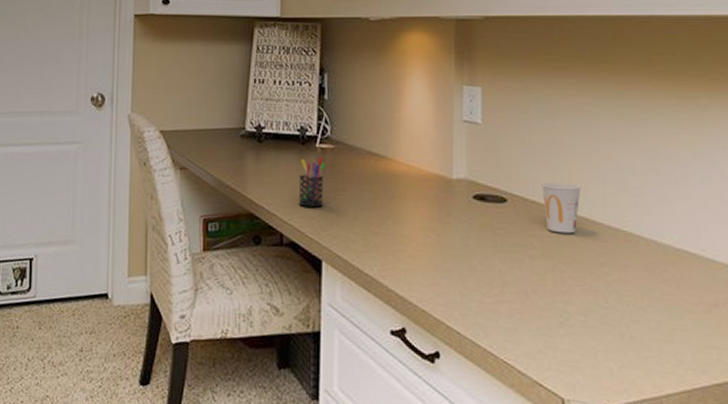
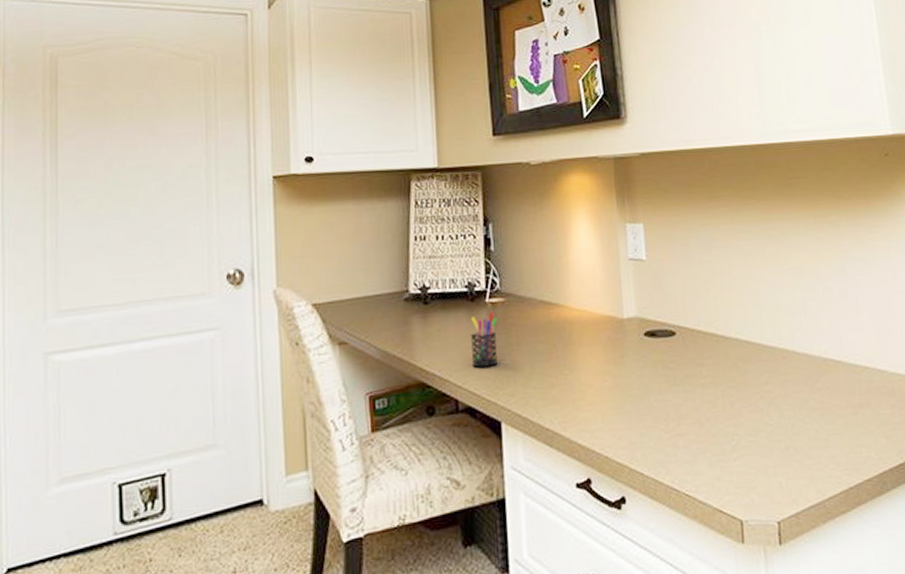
cup: present [541,182,582,234] -> none [705,309,741,359]

